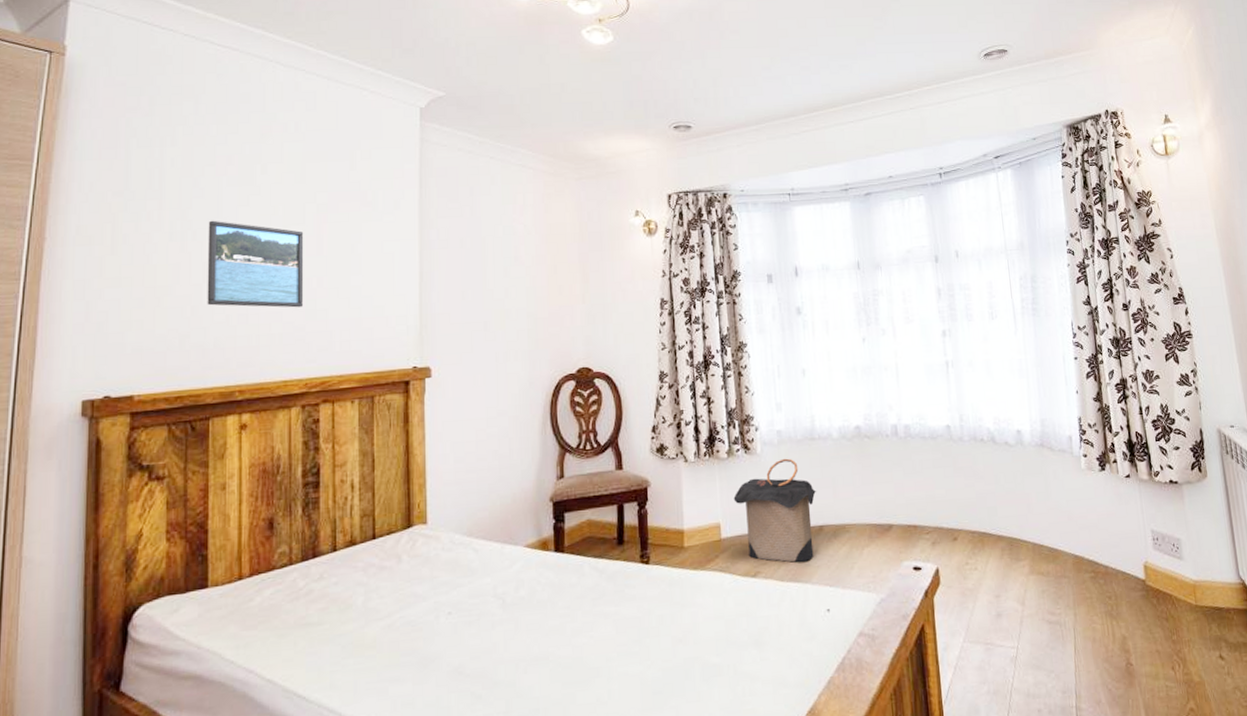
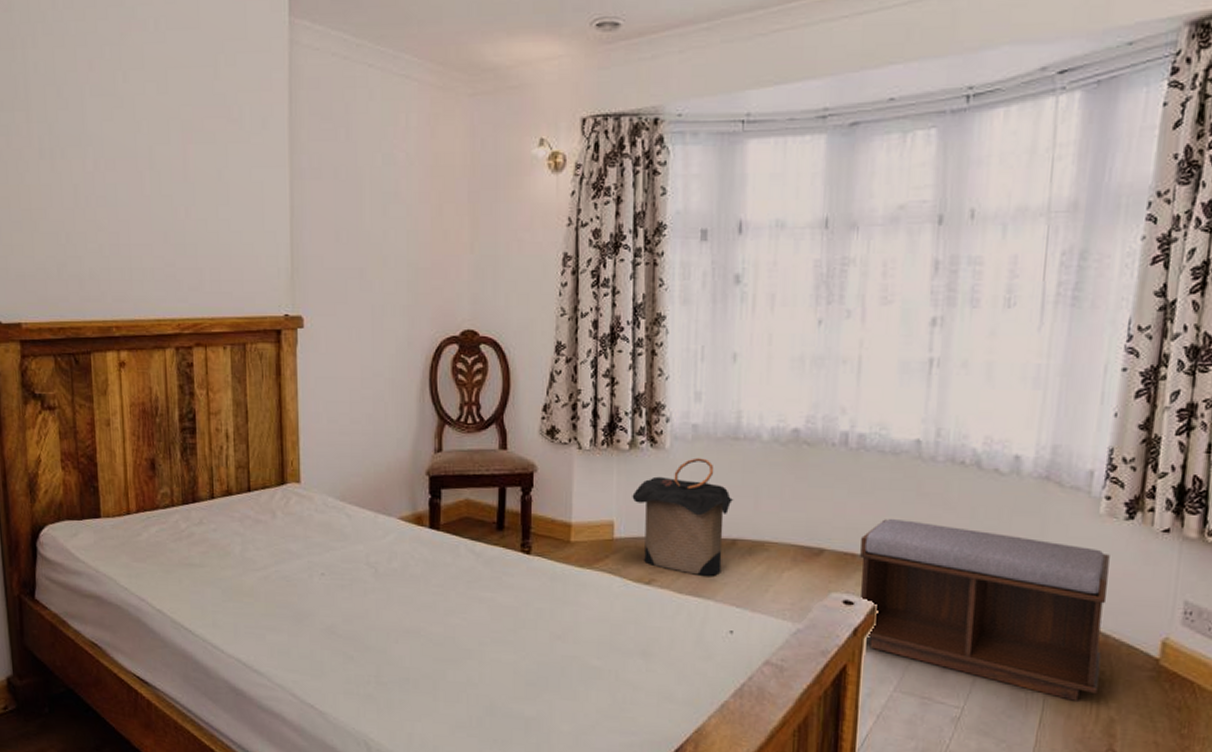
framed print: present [207,220,304,308] -> none [74,136,172,240]
bench: none [919,491,1110,626] -> present [860,518,1110,701]

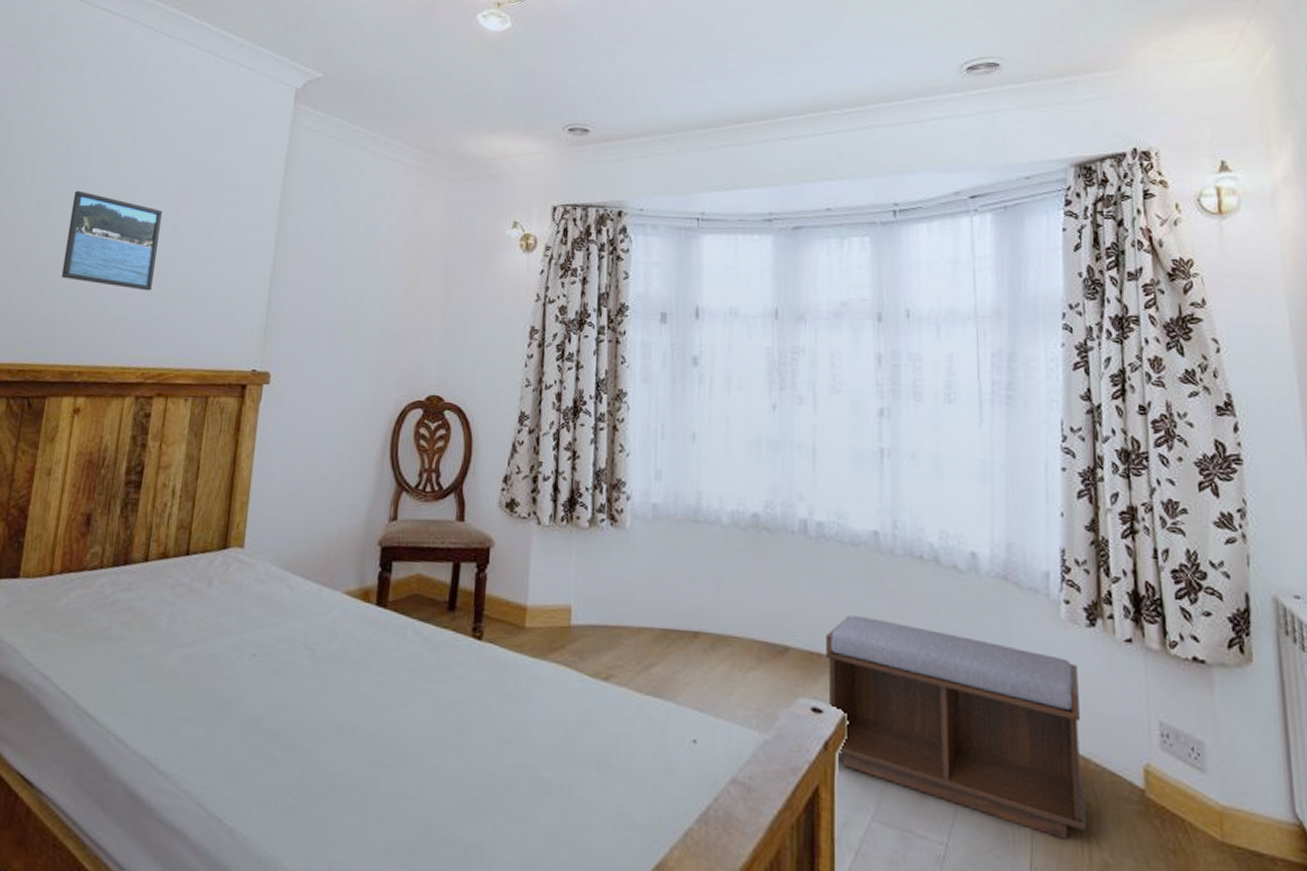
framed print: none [74,136,172,240] -> present [61,190,163,291]
laundry hamper: present [632,457,734,576] -> none [591,539,695,673]

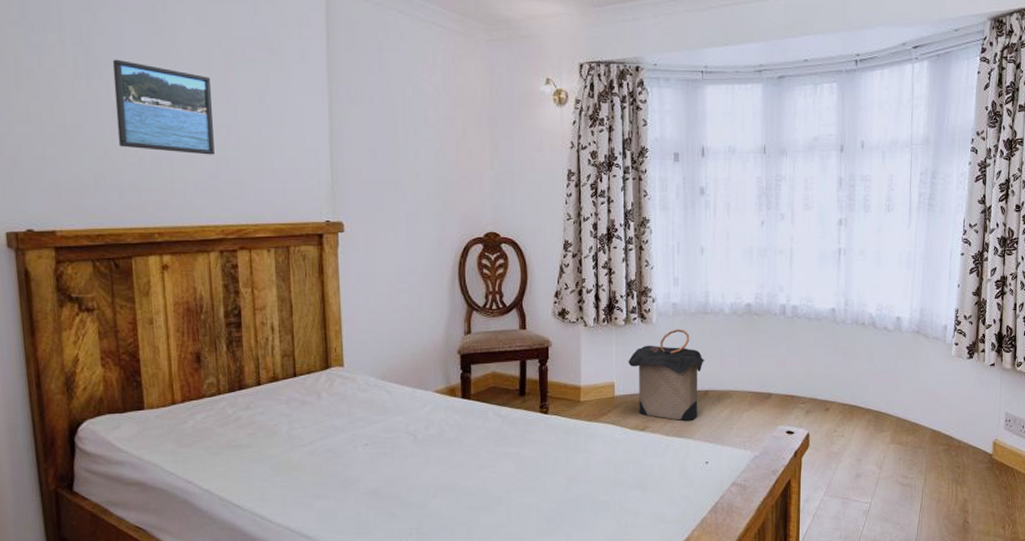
laundry hamper: none [591,539,695,673] -> present [628,329,706,421]
bench: present [826,614,1086,840] -> none [797,367,959,490]

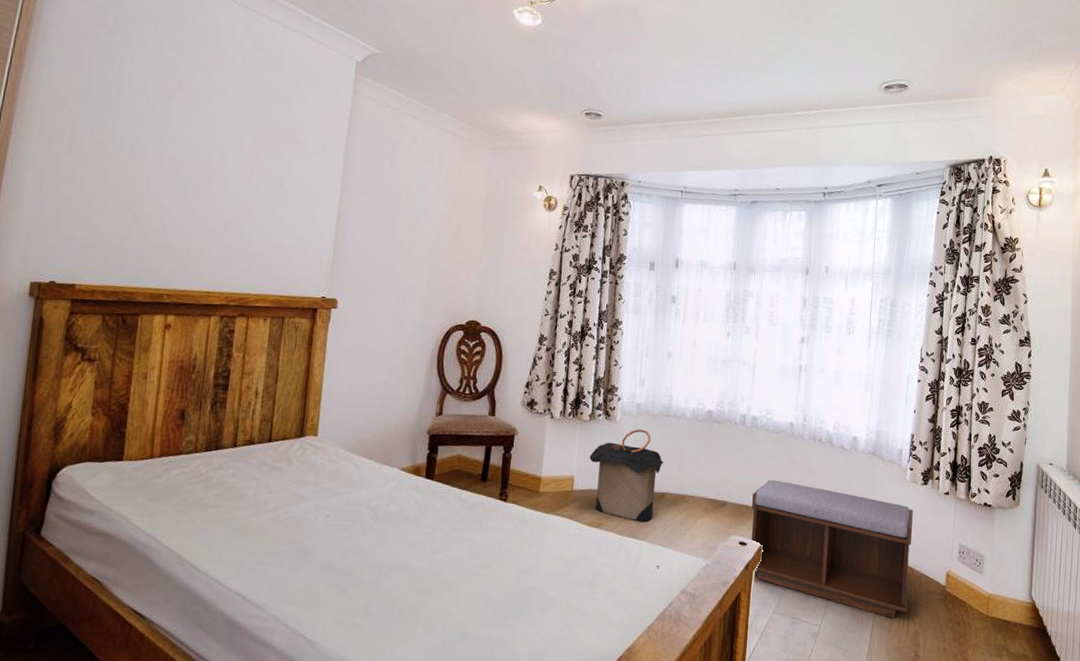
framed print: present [112,59,215,155] -> none [147,138,239,229]
bench: none [797,367,959,490] -> present [752,479,913,619]

